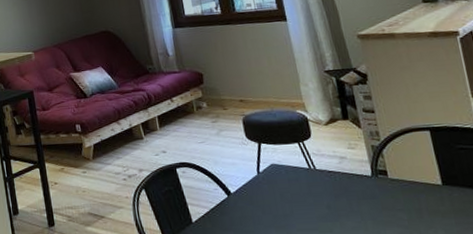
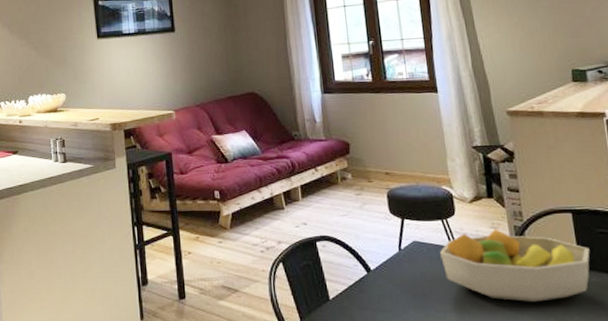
fruit bowl: none [297,149,452,219] -> present [439,229,590,302]

